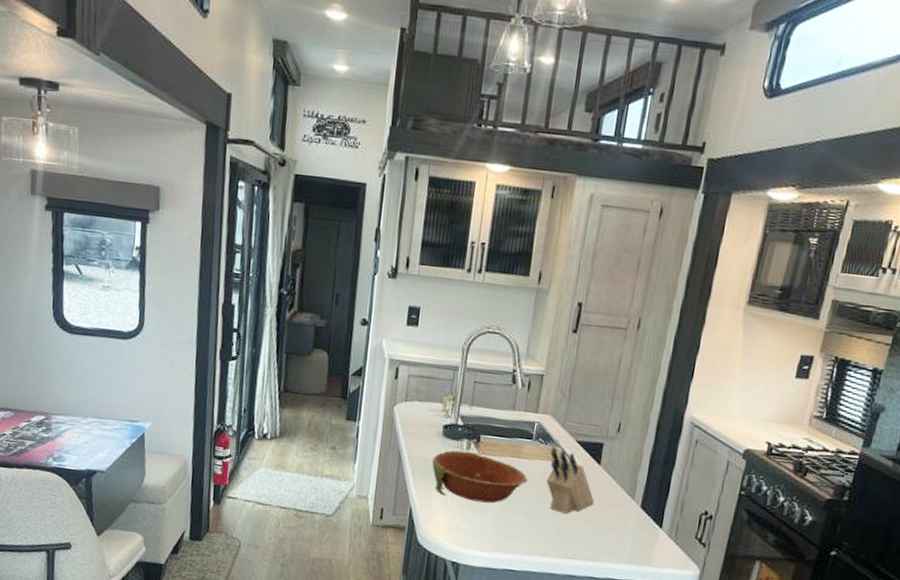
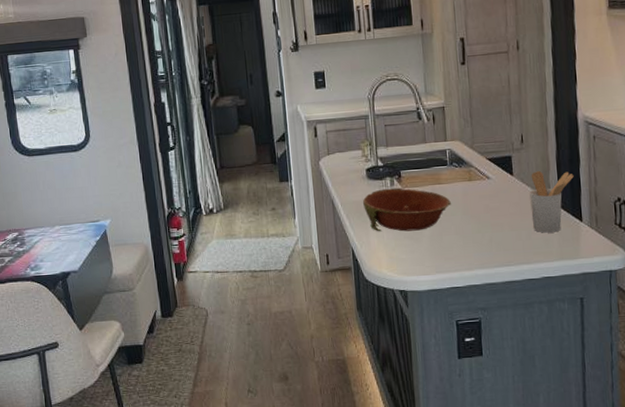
knife block: present [546,447,595,514] -> none [465,168,516,226]
utensil holder: none [608,465,665,534] -> present [529,171,574,233]

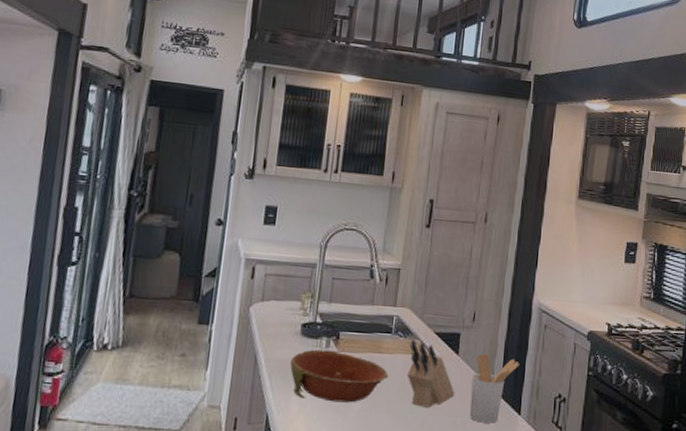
knife block: none [465,168,516,226] -> present [407,339,455,408]

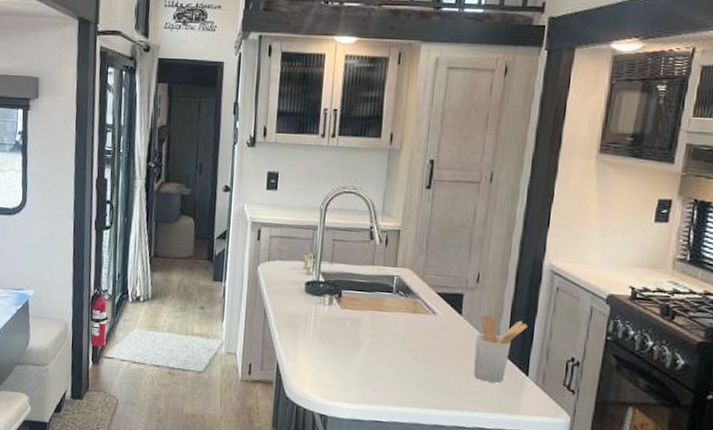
bowl: present [290,349,388,403] -> none [296,306,390,356]
knife block: present [407,339,455,408] -> none [408,299,458,364]

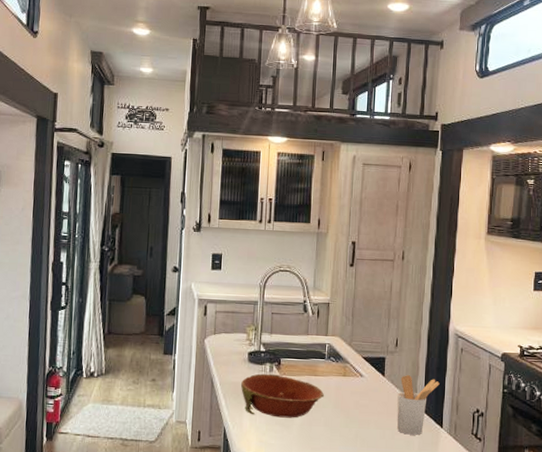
bowl: none [296,306,390,356] -> present [241,373,324,418]

